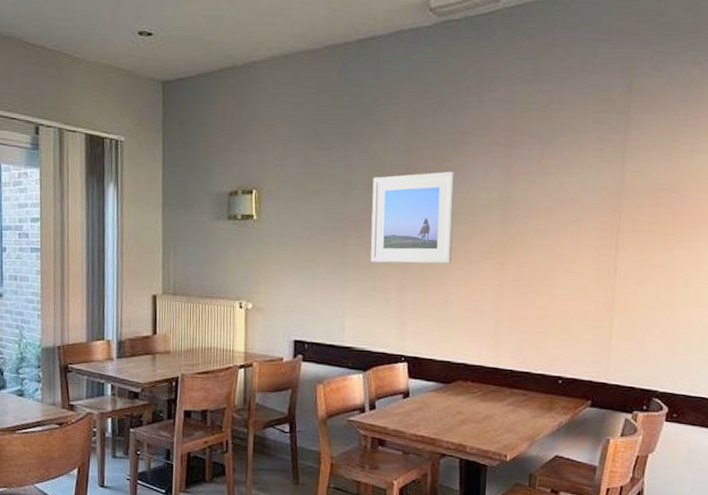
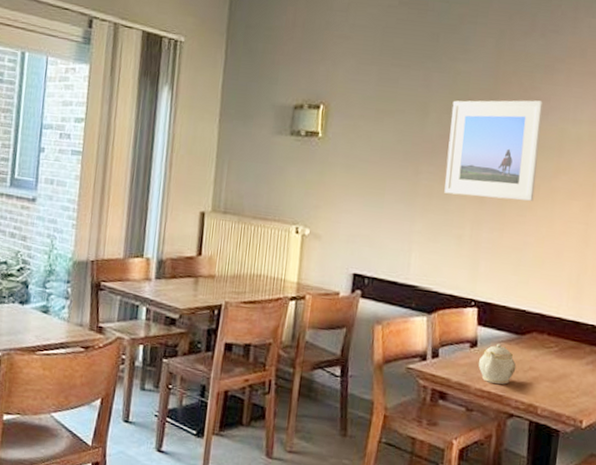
teapot: none [411,393,445,428] -> present [478,343,517,384]

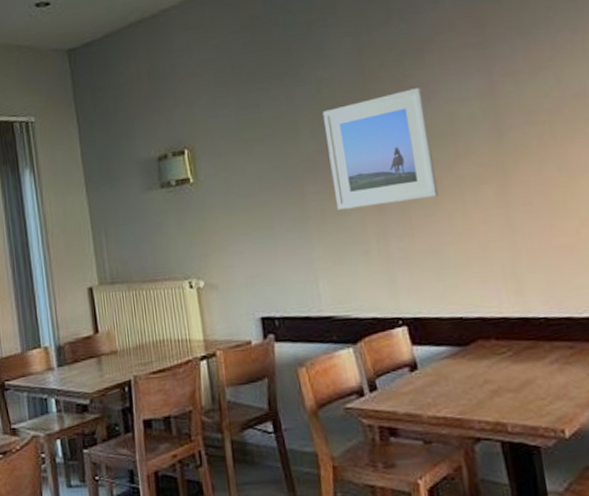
teapot: present [478,343,517,384] -> none [423,361,470,407]

